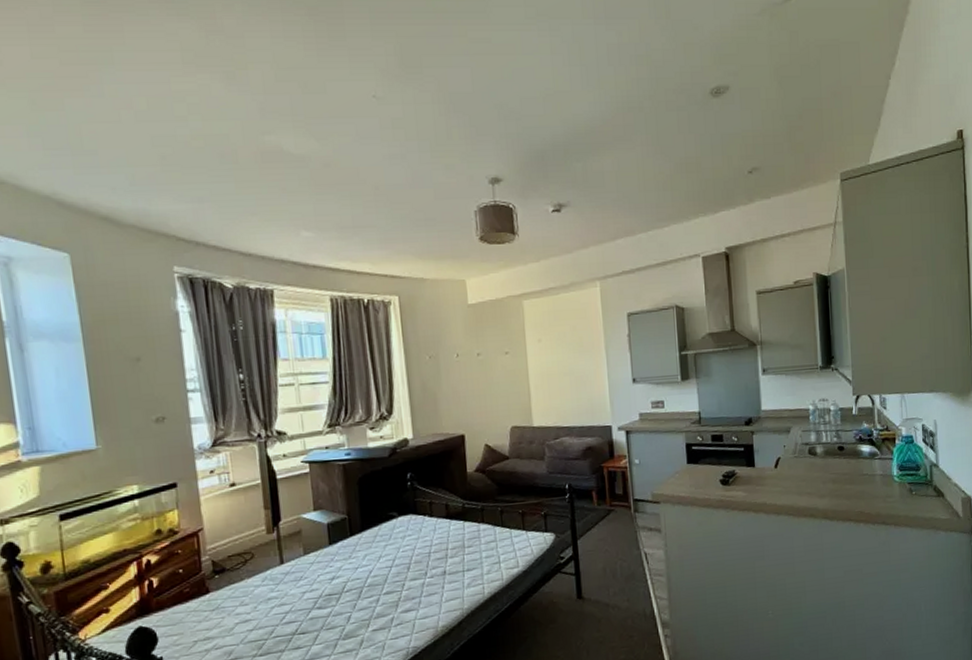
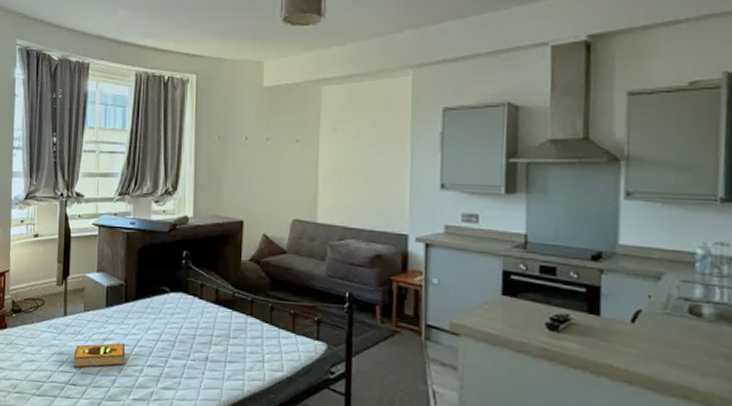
hardback book: none [298,577,359,615] -> present [73,343,126,368]

